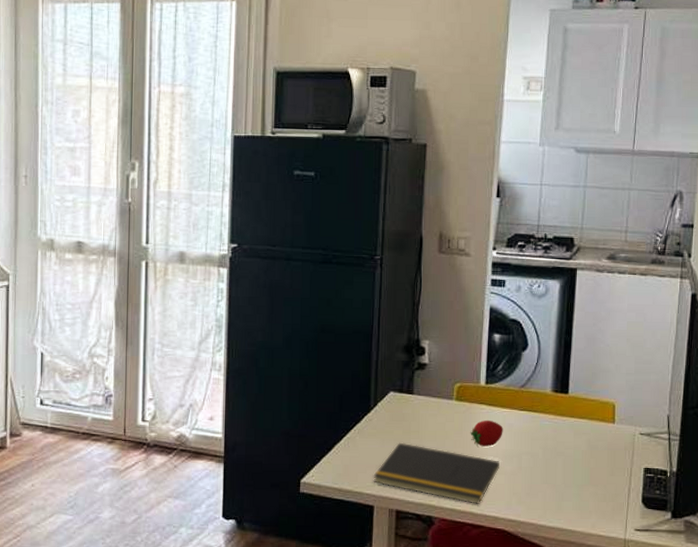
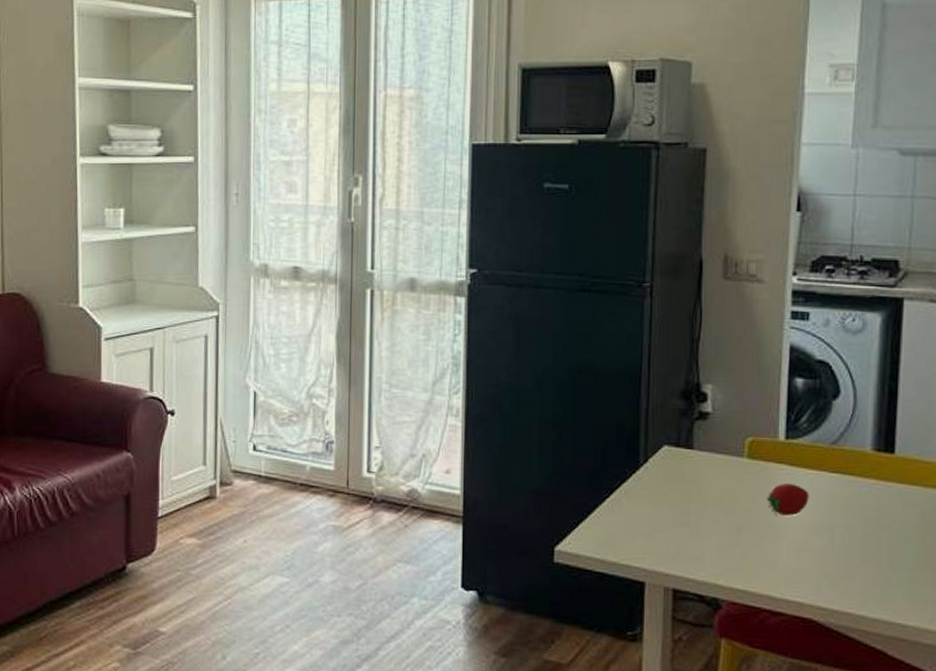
notepad: present [373,442,501,504] -> none [644,507,806,586]

